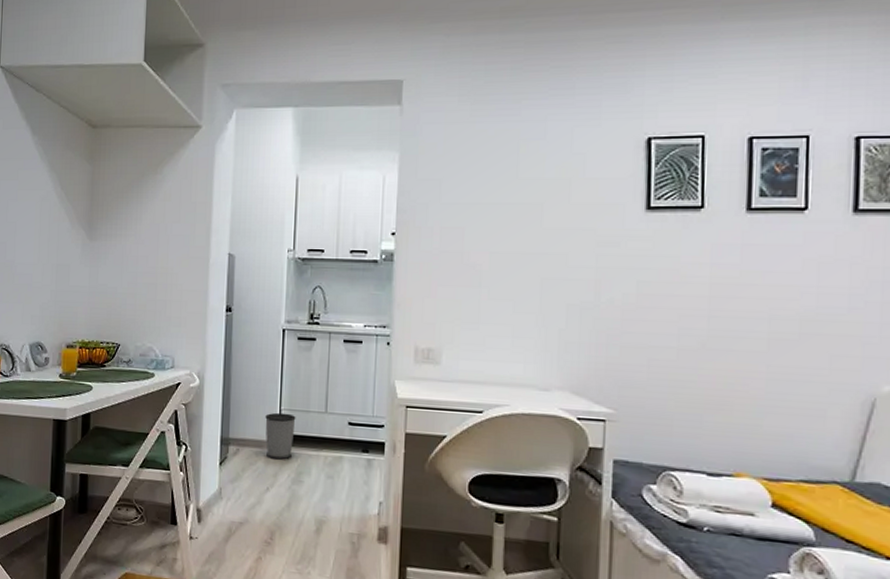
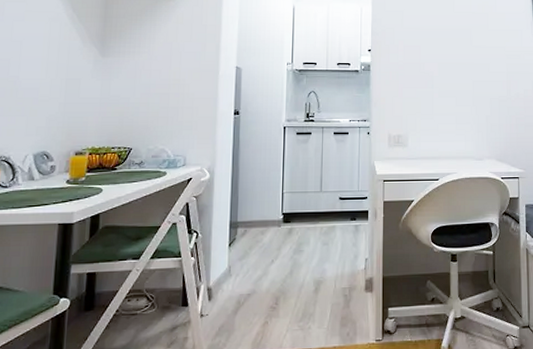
wastebasket: present [265,412,296,460] -> none [269,195,296,235]

